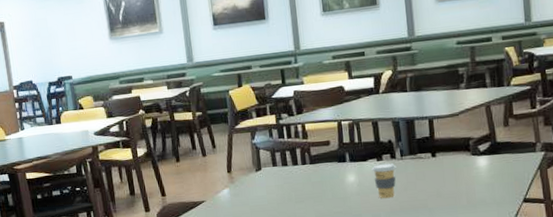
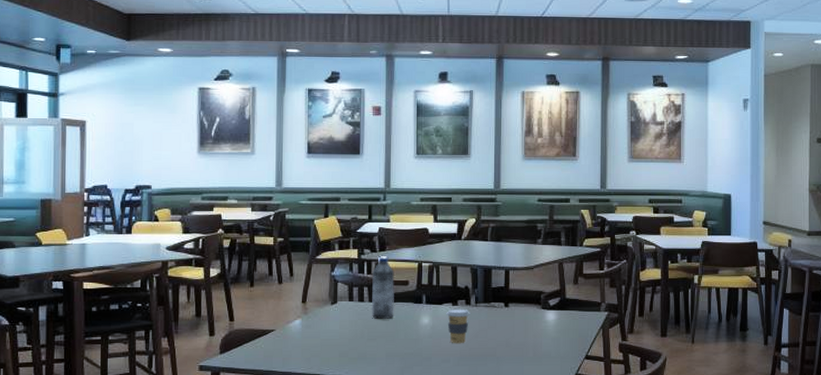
water bottle: none [292,118,319,182] -> present [371,256,394,319]

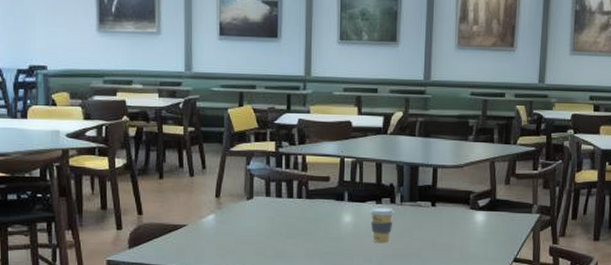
water bottle: present [371,256,394,319] -> none [290,150,315,216]

